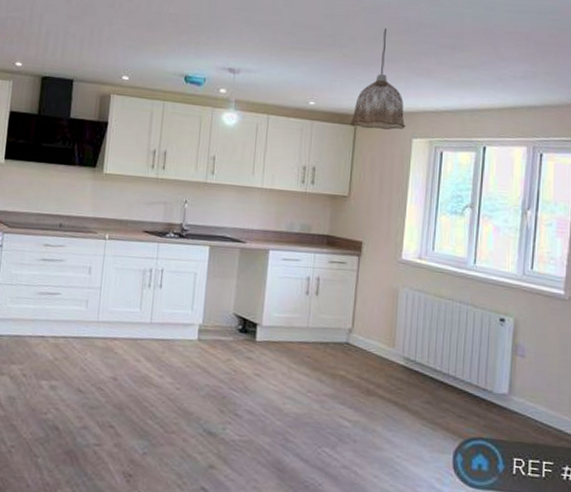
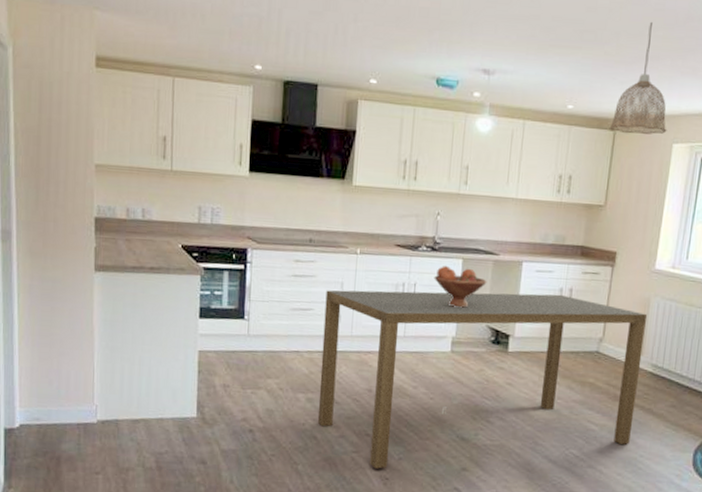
dining table: none [61,274,397,464] -> present [318,290,648,469]
fruit bowl: none [181,253,234,295] -> present [434,266,487,308]

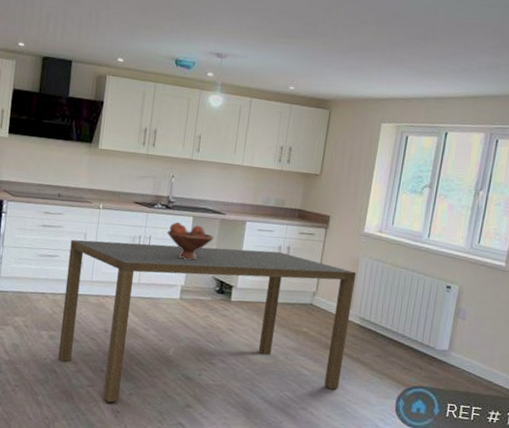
pendant lamp: present [609,21,667,134] -> none [325,18,377,115]

